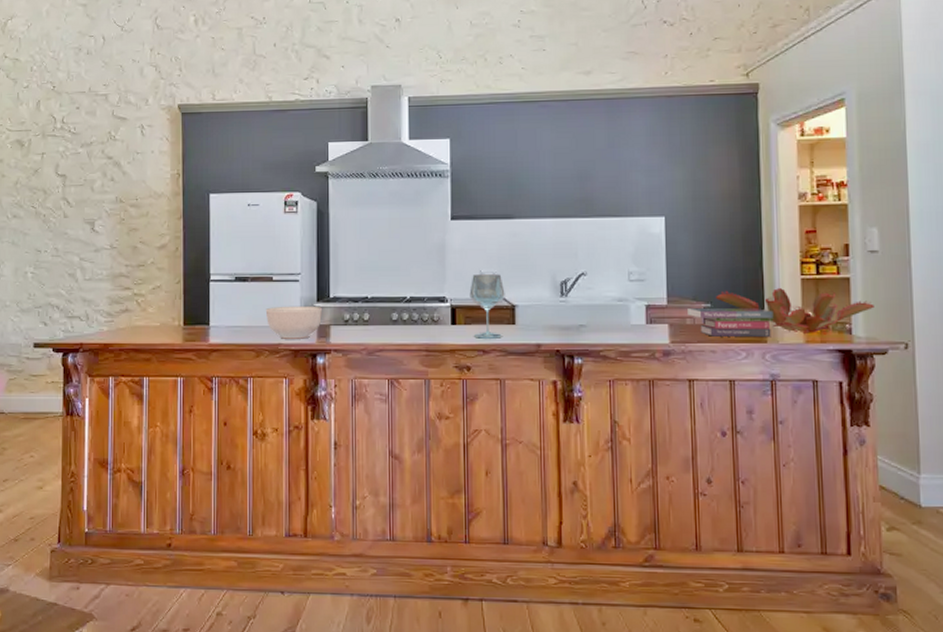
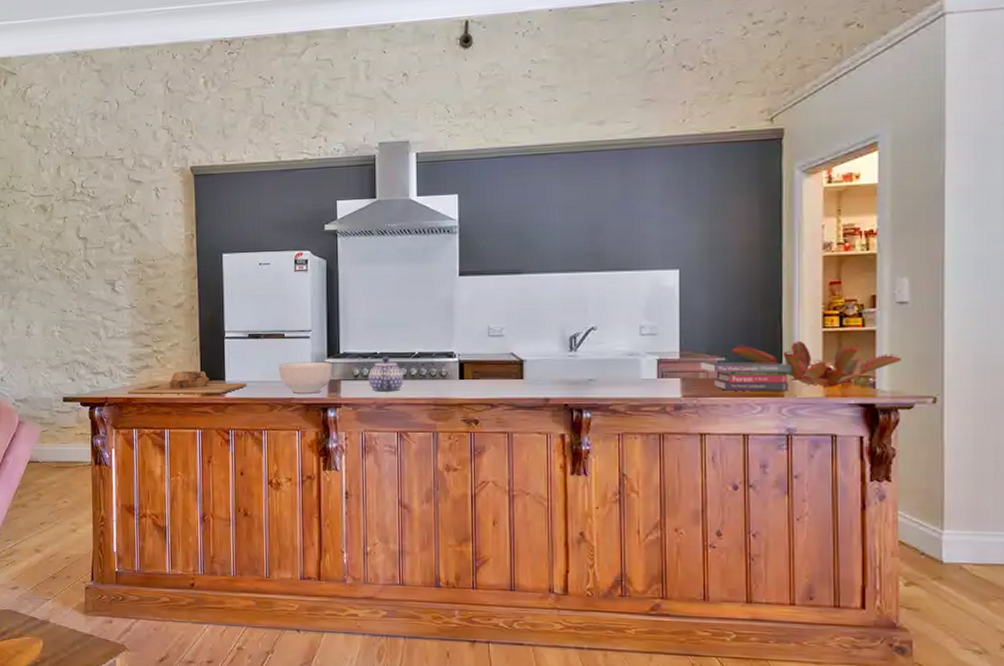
cutting board: none [104,314,233,339] -> present [127,370,247,394]
teapot: none [359,300,395,337] -> present [368,355,404,392]
wine glass: present [469,274,505,339] -> none [477,329,513,393]

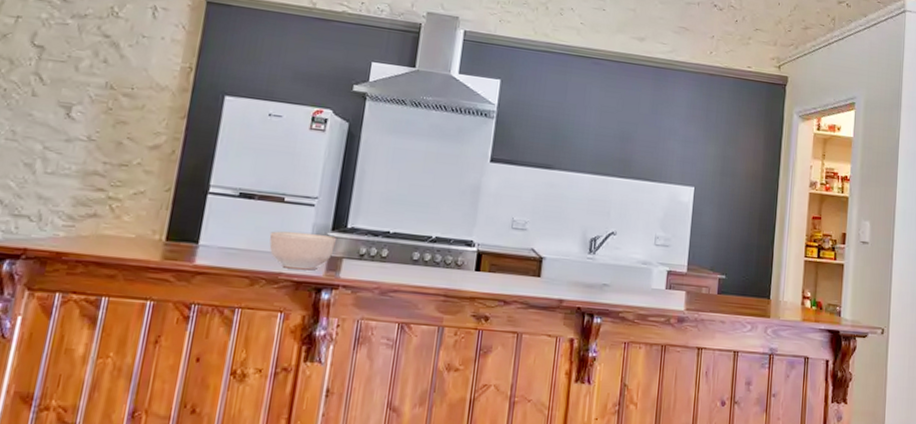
cutting board: present [127,370,247,394] -> none [58,225,227,260]
teapot: present [368,355,404,392] -> none [374,236,416,278]
books: present [701,361,792,391] -> none [704,277,778,312]
plant: present [731,341,901,387] -> none [731,264,861,313]

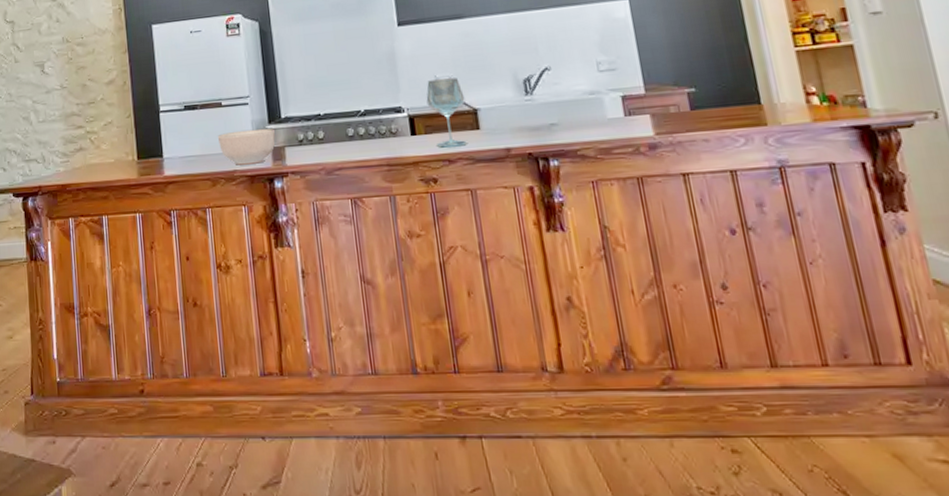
wine glass: none [497,221,535,290] -> present [426,78,467,148]

